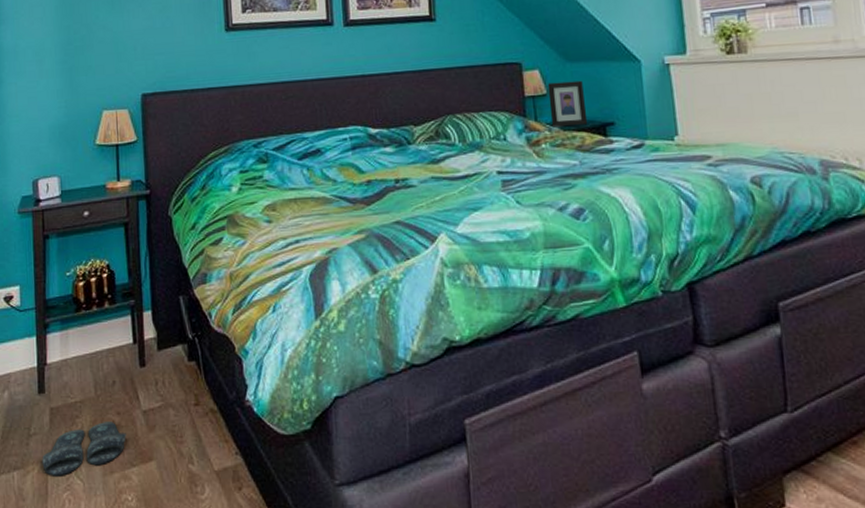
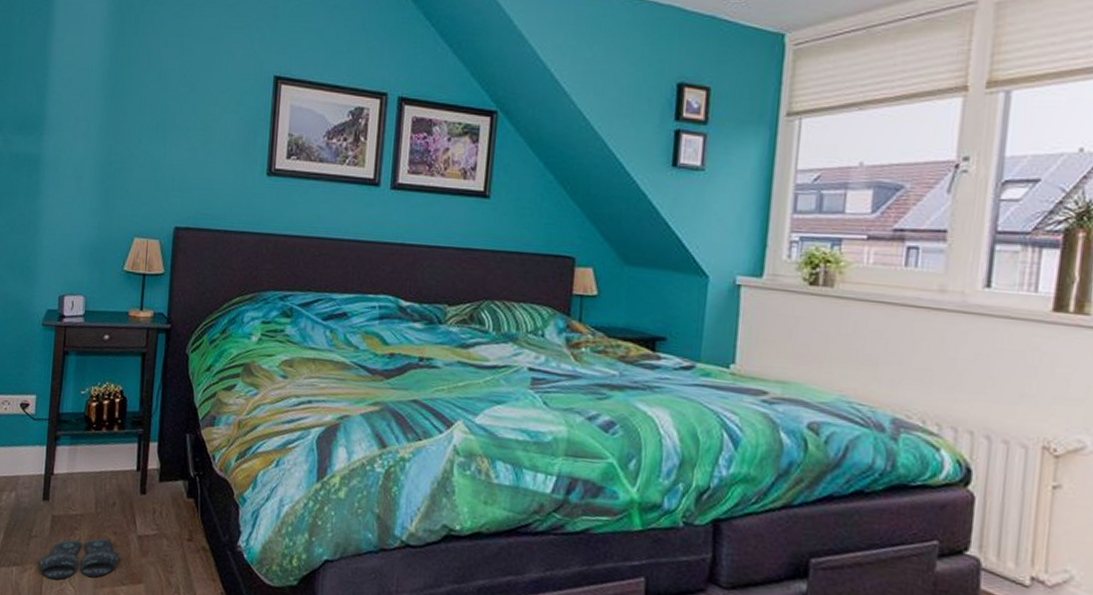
picture frame: present [547,80,588,128] -> none [596,284,639,336]

